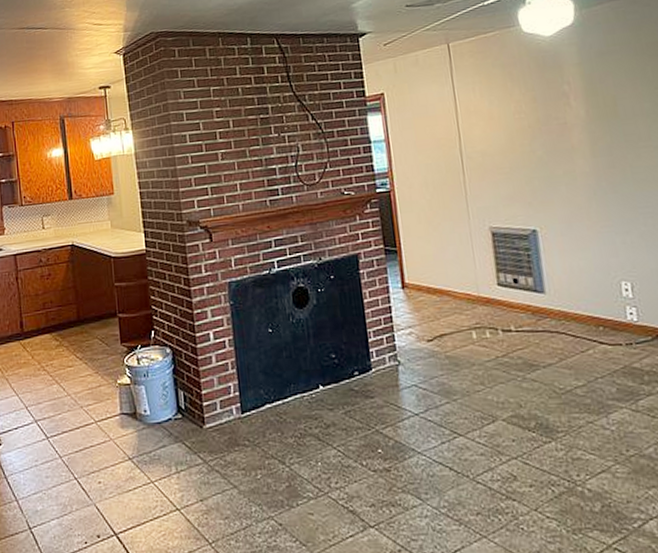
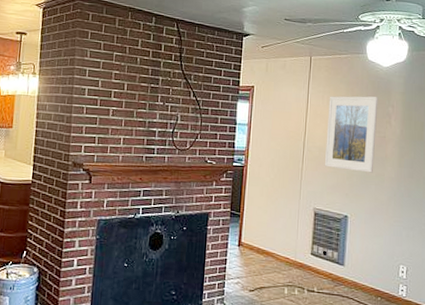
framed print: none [482,74,559,174] -> present [324,96,378,173]

